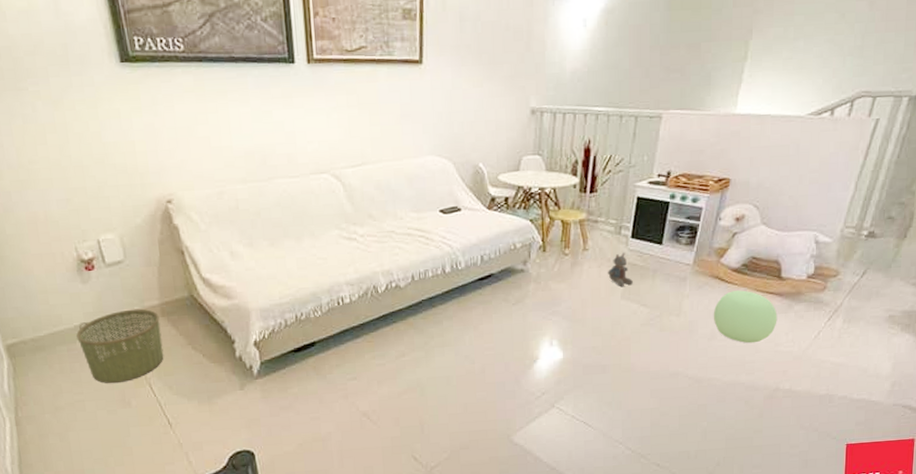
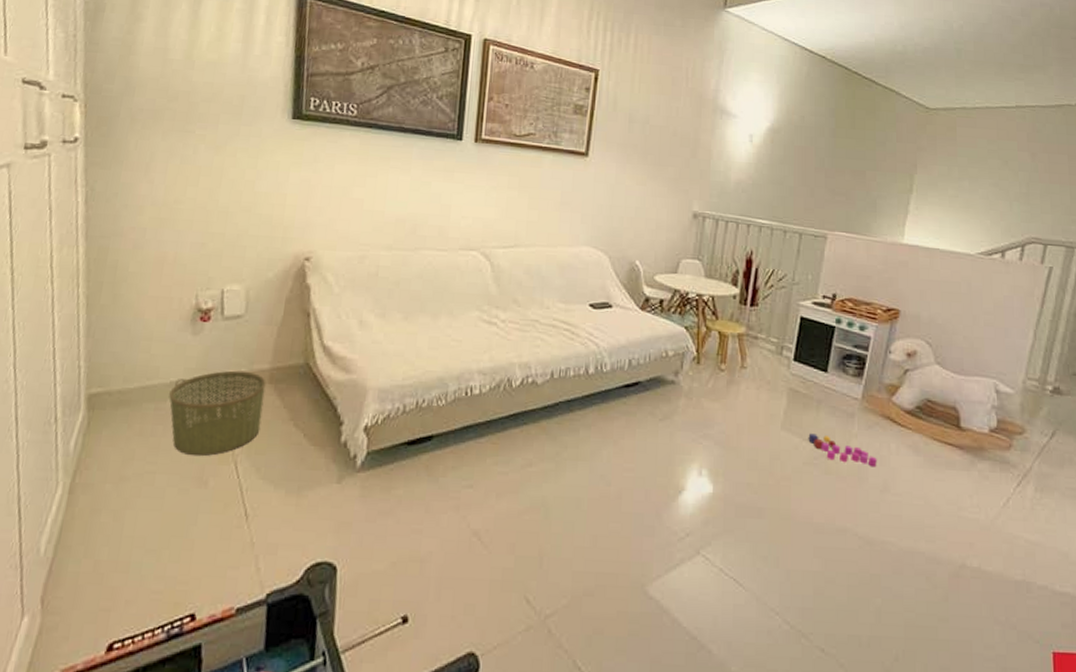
stuffed animal: present [607,253,634,287] -> none [766,376,796,416]
toy blocks: none [645,299,706,321] -> present [808,433,877,468]
ball: present [713,290,778,344] -> none [885,436,959,503]

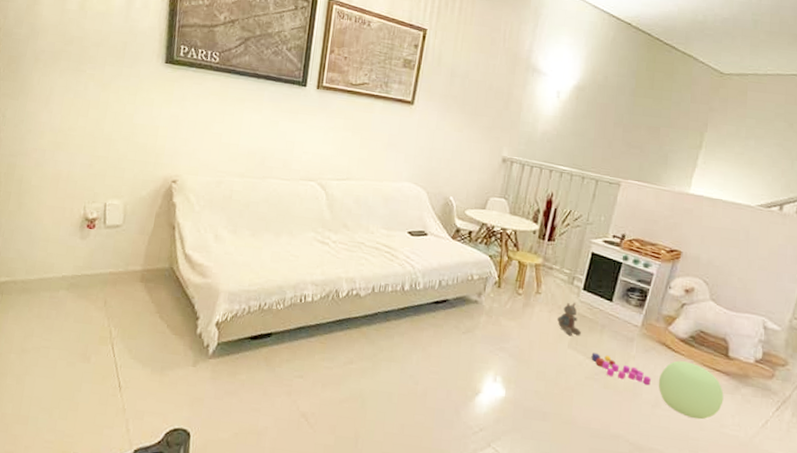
basket: present [169,370,266,456] -> none [61,269,138,337]
stuffed animal: none [766,376,796,416] -> present [556,303,582,336]
ball: none [885,436,959,503] -> present [658,360,724,420]

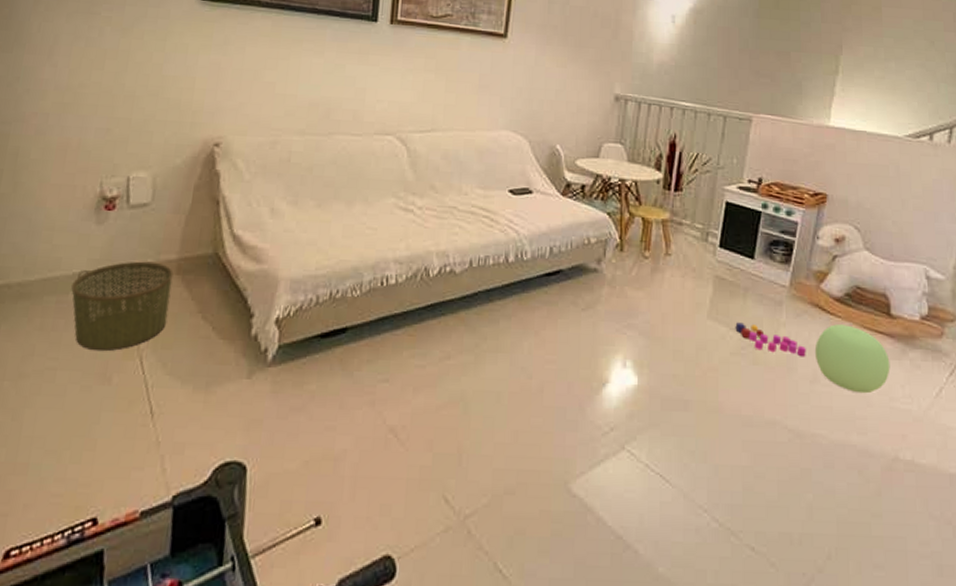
basket: none [61,269,138,337] -> present [71,261,174,351]
stuffed animal: present [556,303,582,336] -> none [691,263,722,304]

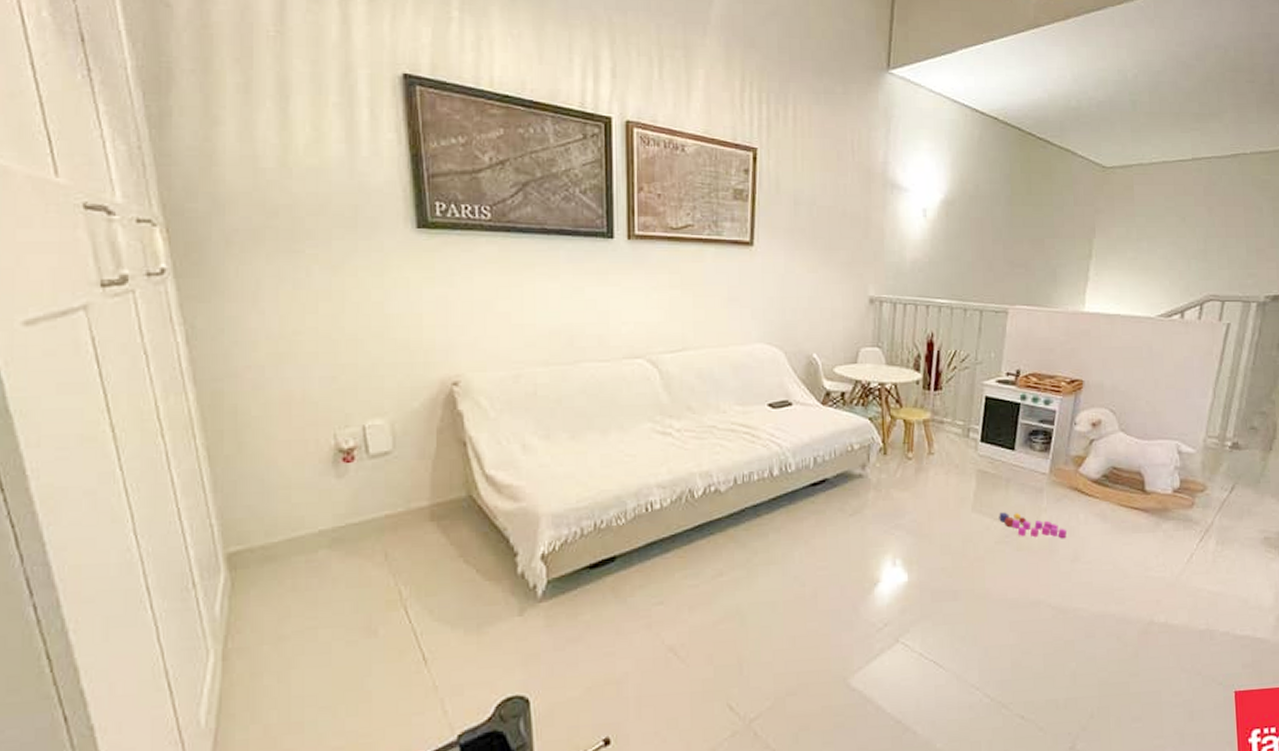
basket: present [71,261,174,351] -> none [320,510,427,605]
ball: present [814,324,890,394] -> none [1074,504,1145,567]

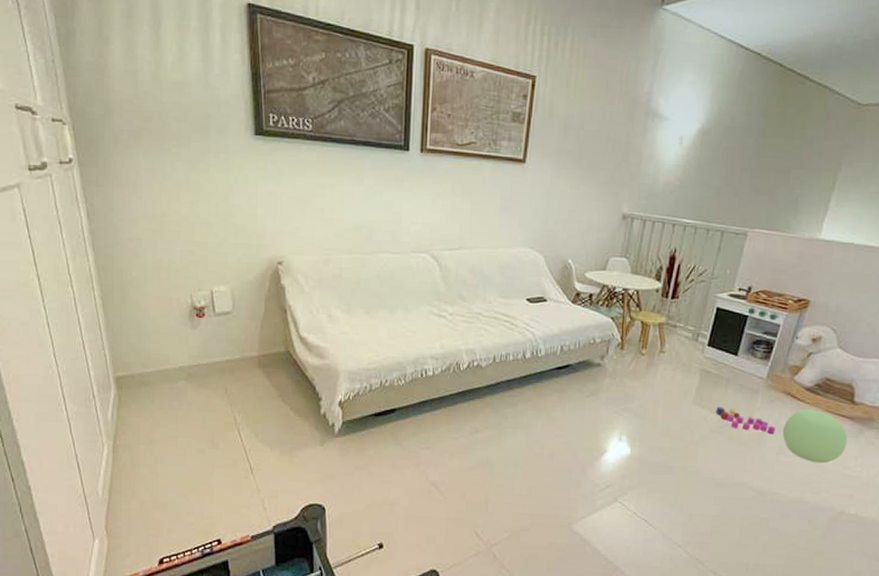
ball: none [1074,504,1145,567] -> present [782,409,848,464]

